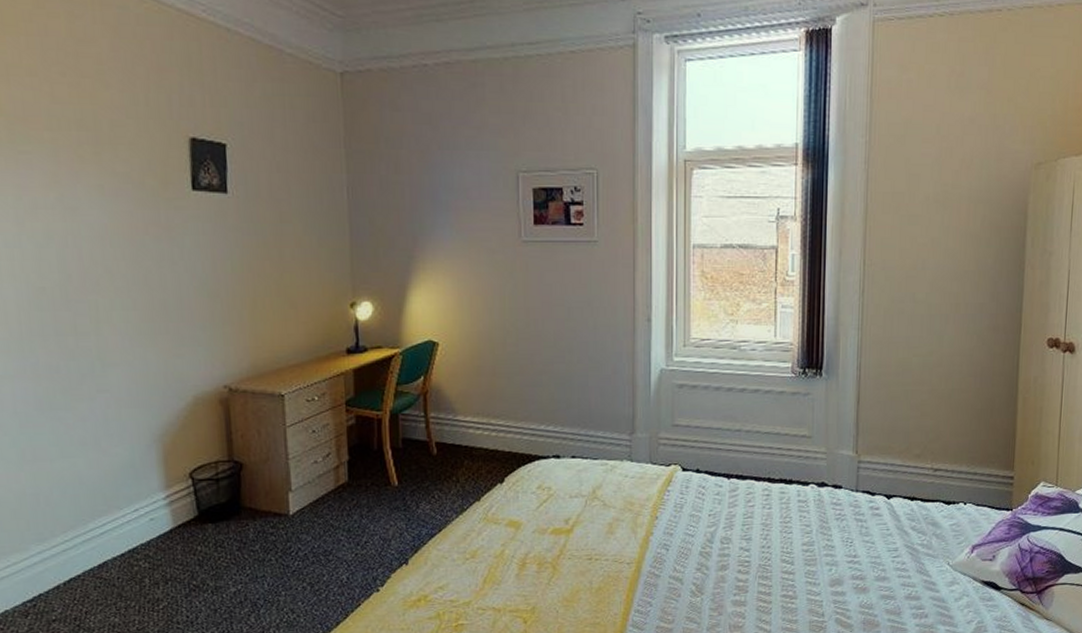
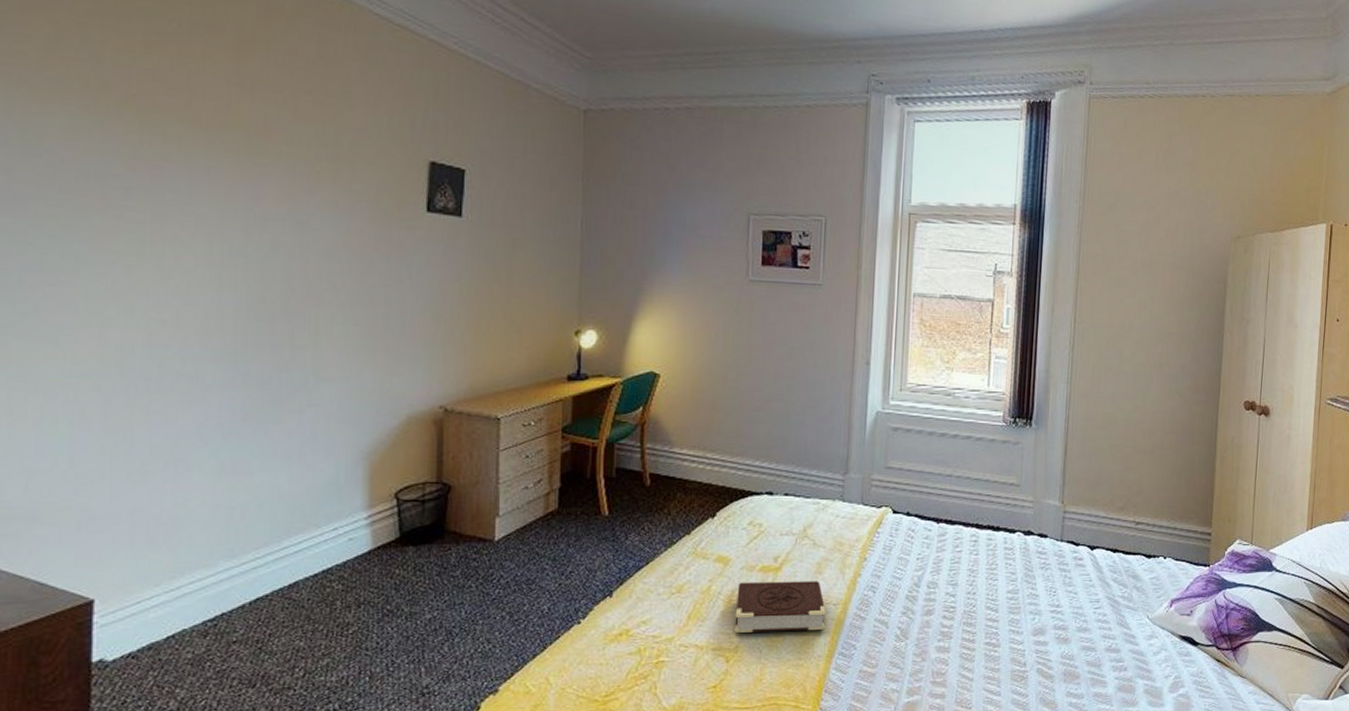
book: none [530,541,620,594] -> present [734,581,826,633]

